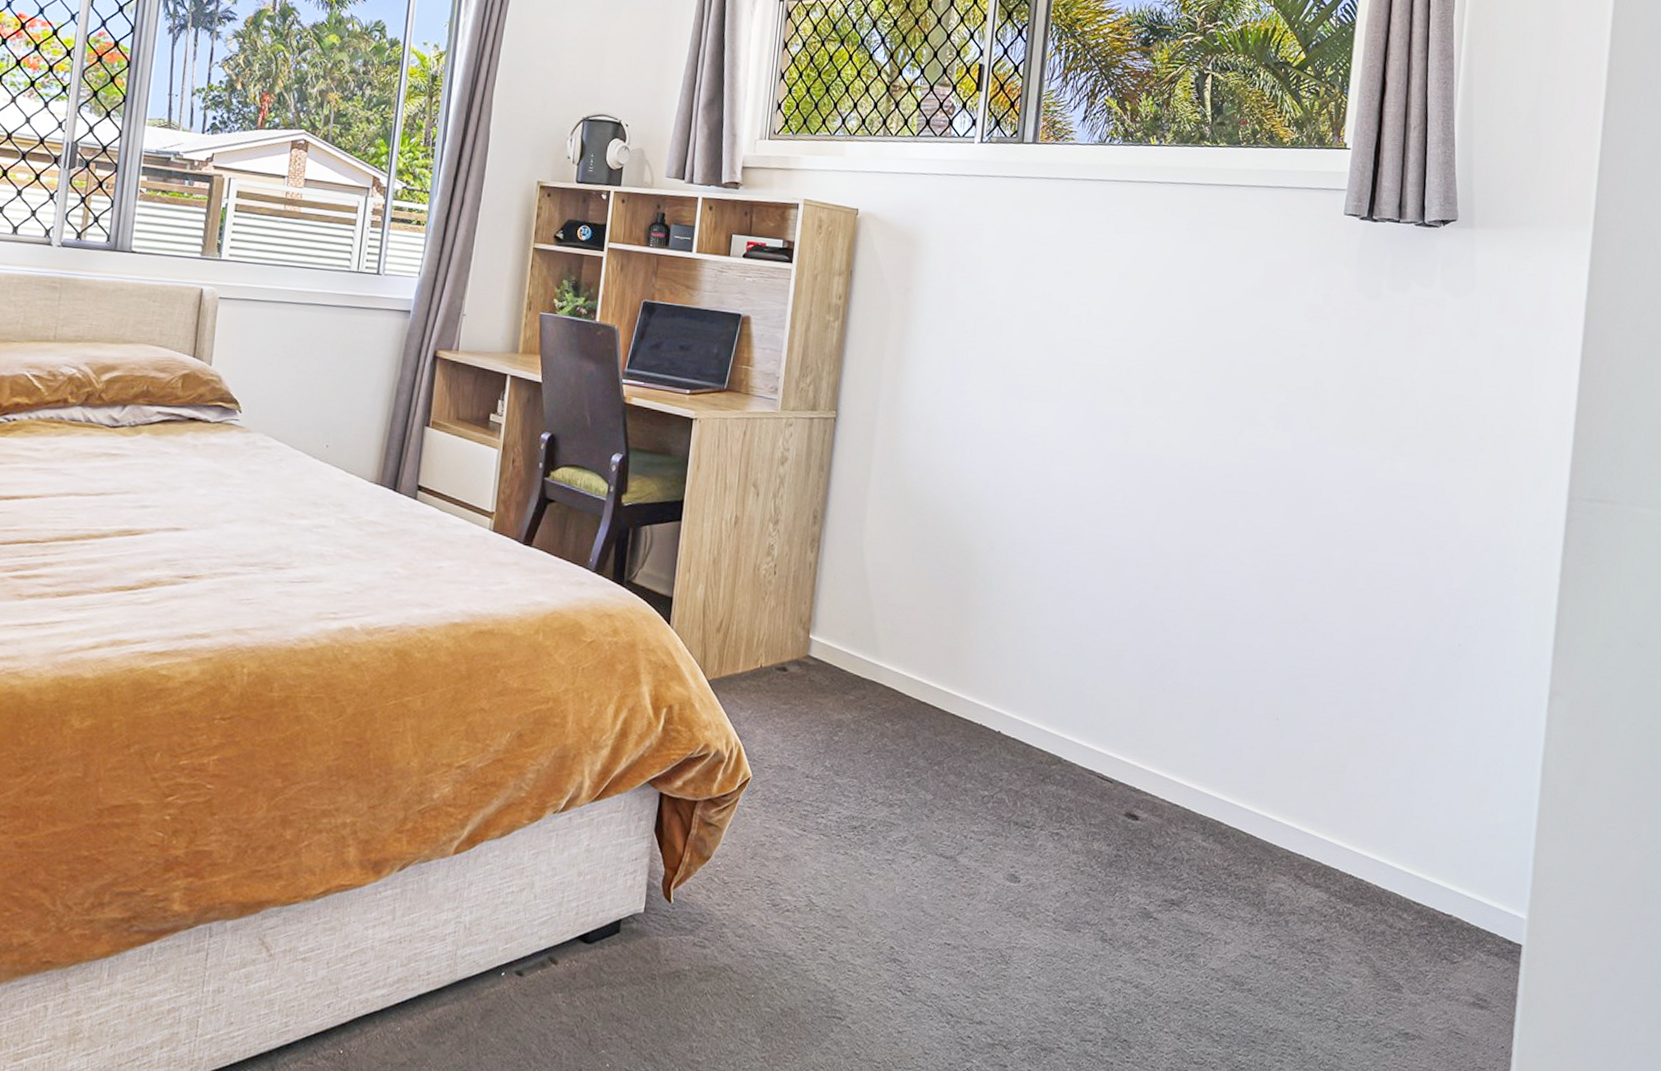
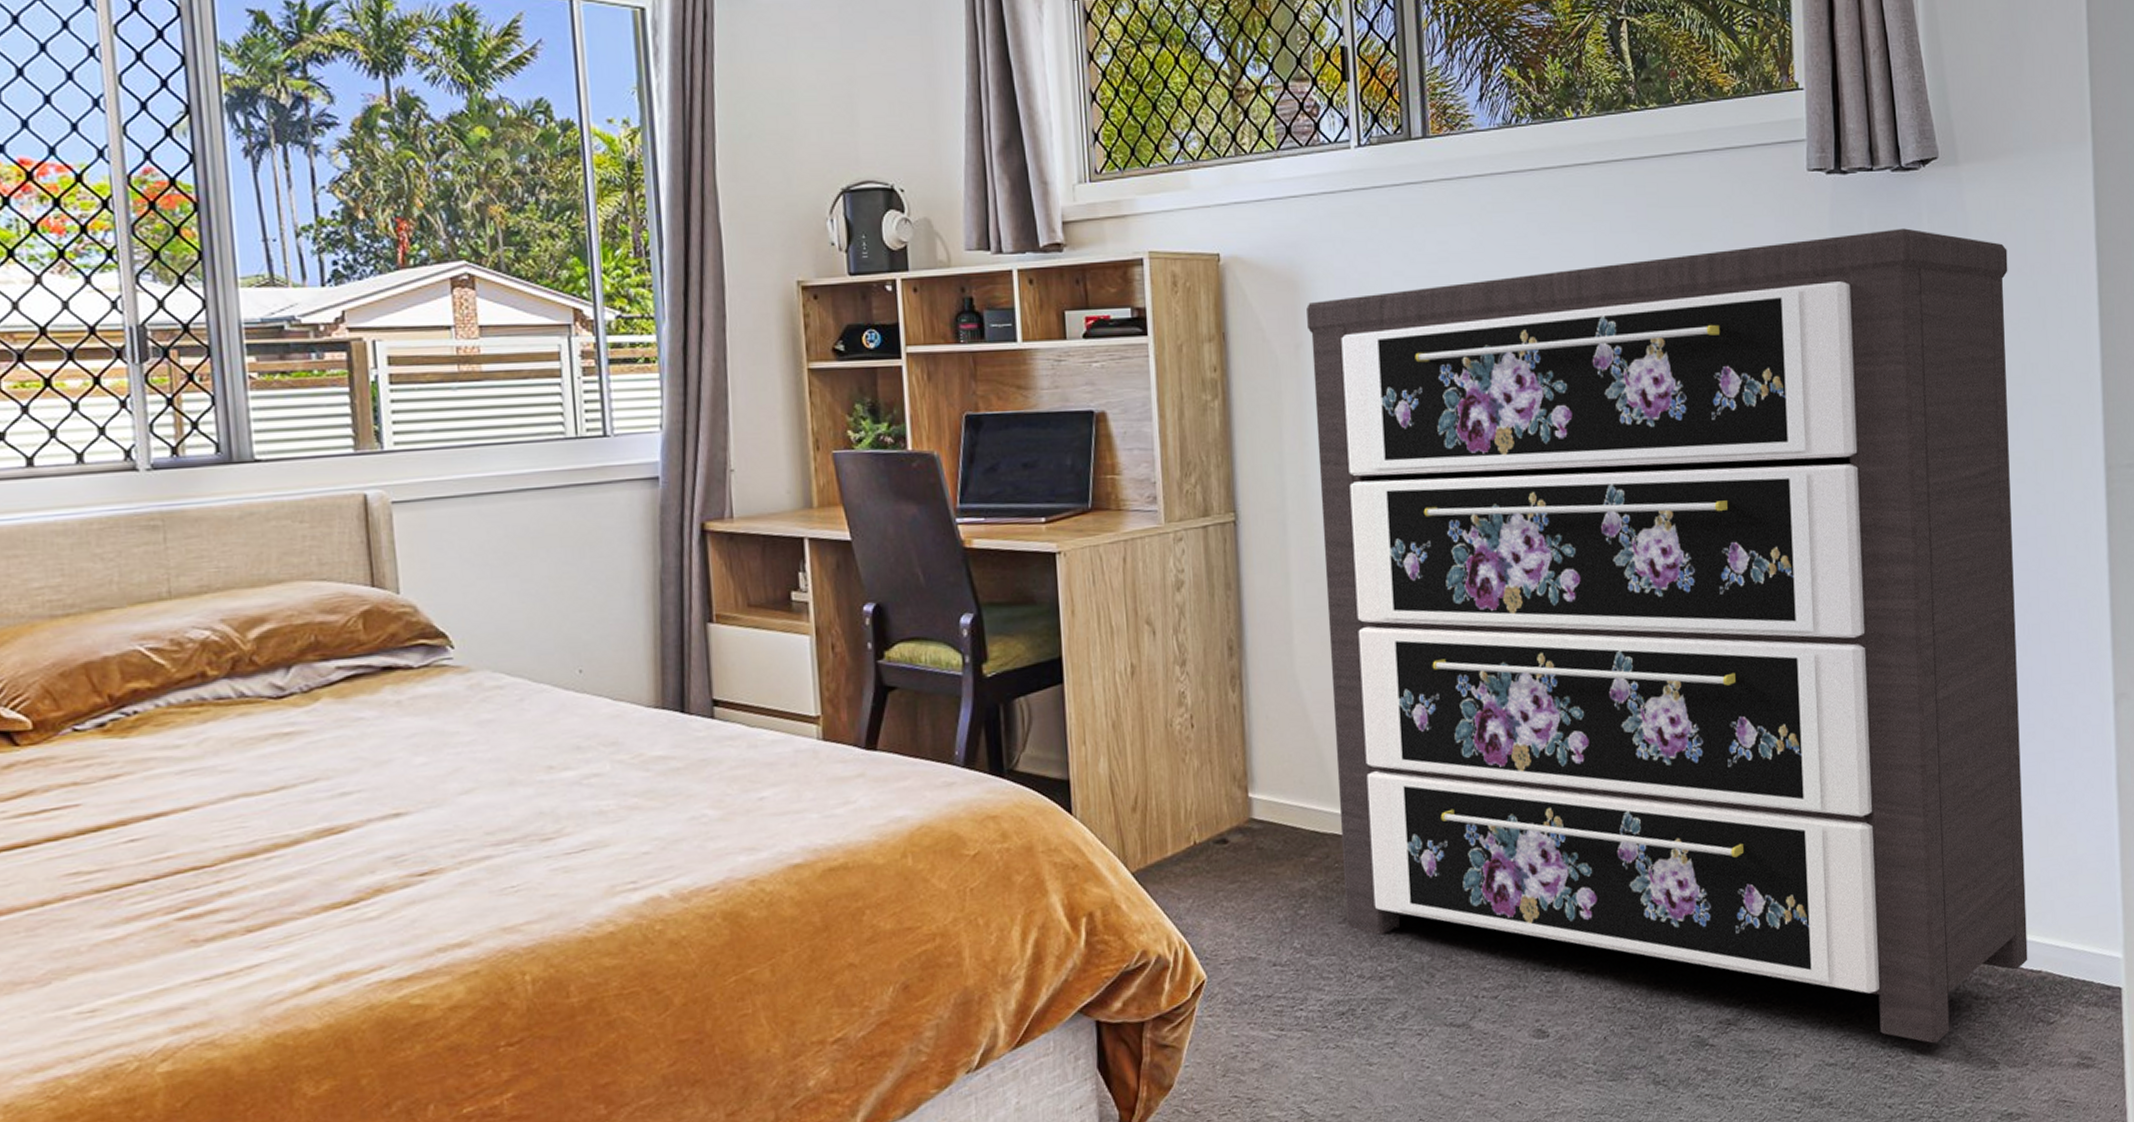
dresser: none [870,257,1507,958] -> present [1306,228,2028,1044]

